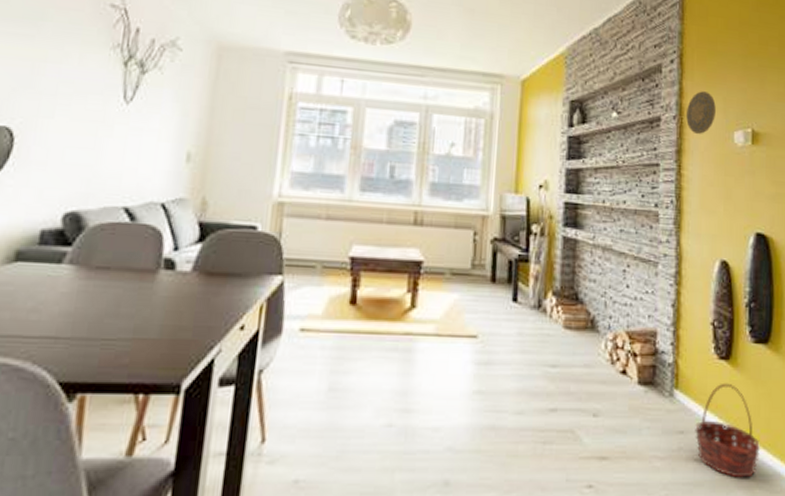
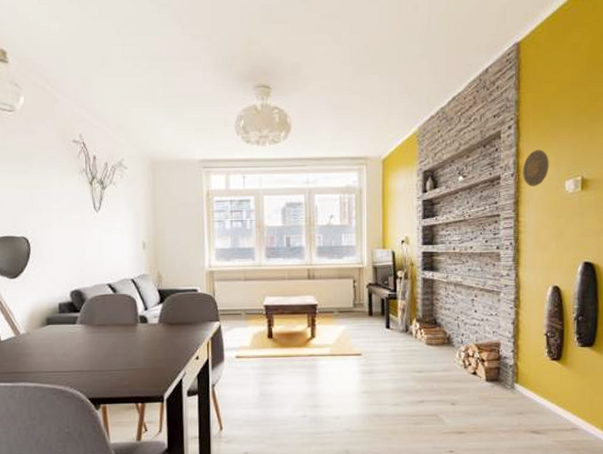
basket: present [695,383,761,478] -> none [532,377,586,443]

